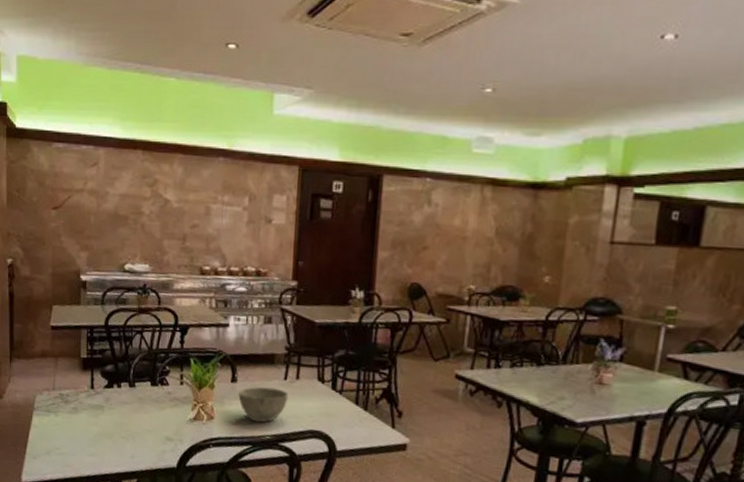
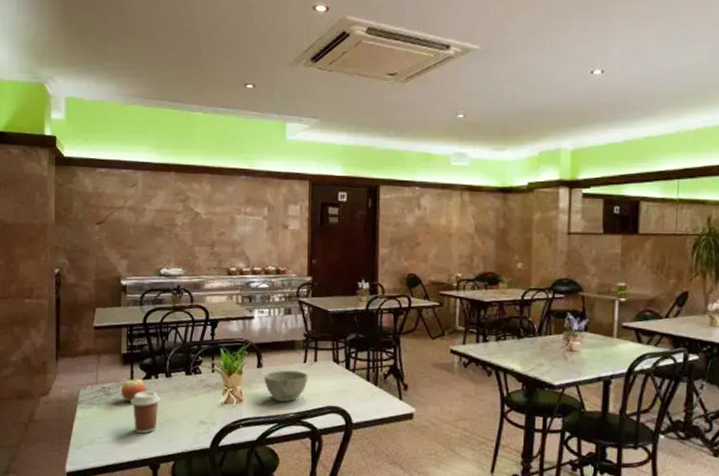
apple: none [80,386,107,412] -> present [121,378,146,402]
coffee cup: none [91,400,123,447] -> present [131,391,160,434]

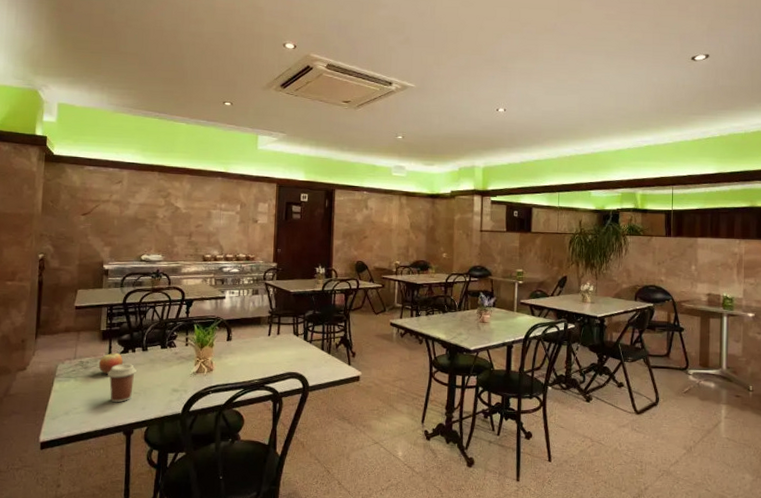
bowl: present [264,370,308,403] -> none [232,342,272,371]

